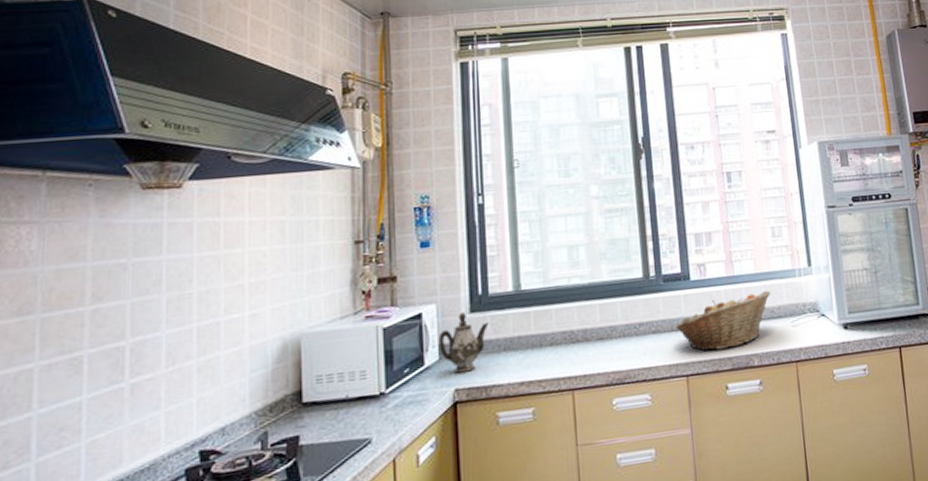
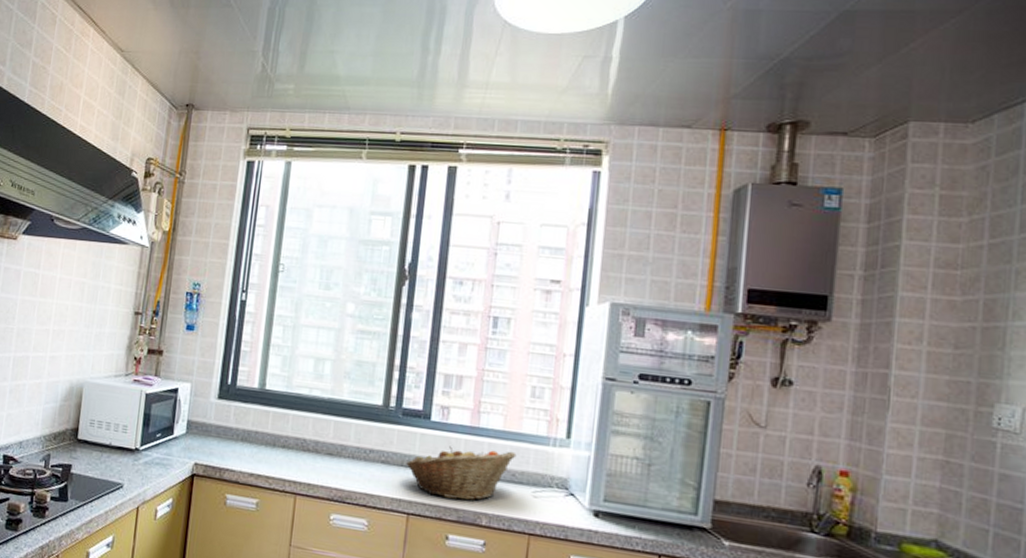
teapot: present [438,312,489,374] -> none [187,396,232,451]

